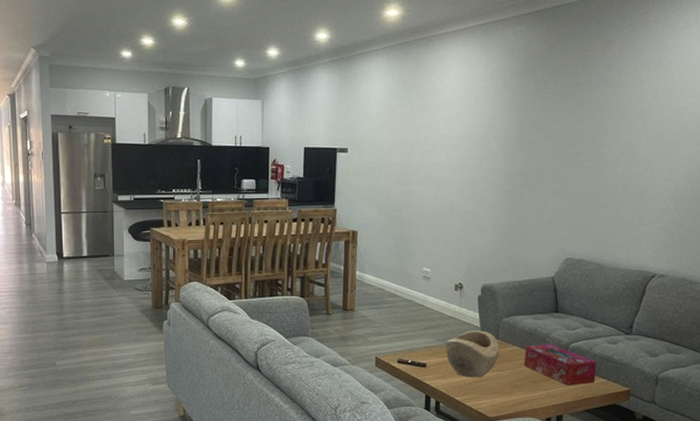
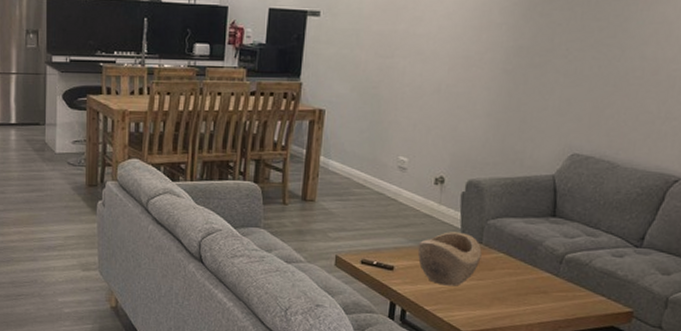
tissue box: present [524,344,597,386] -> none [509,252,597,302]

